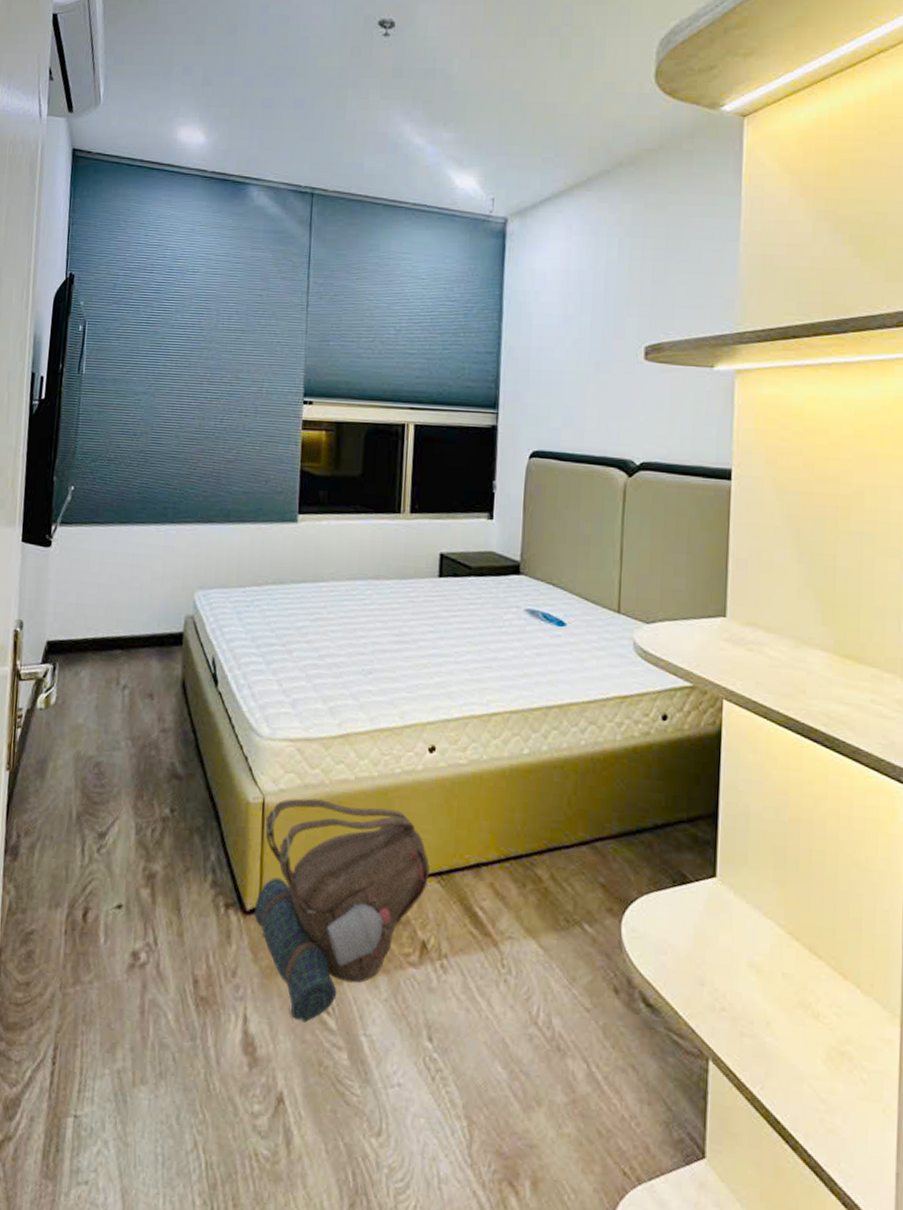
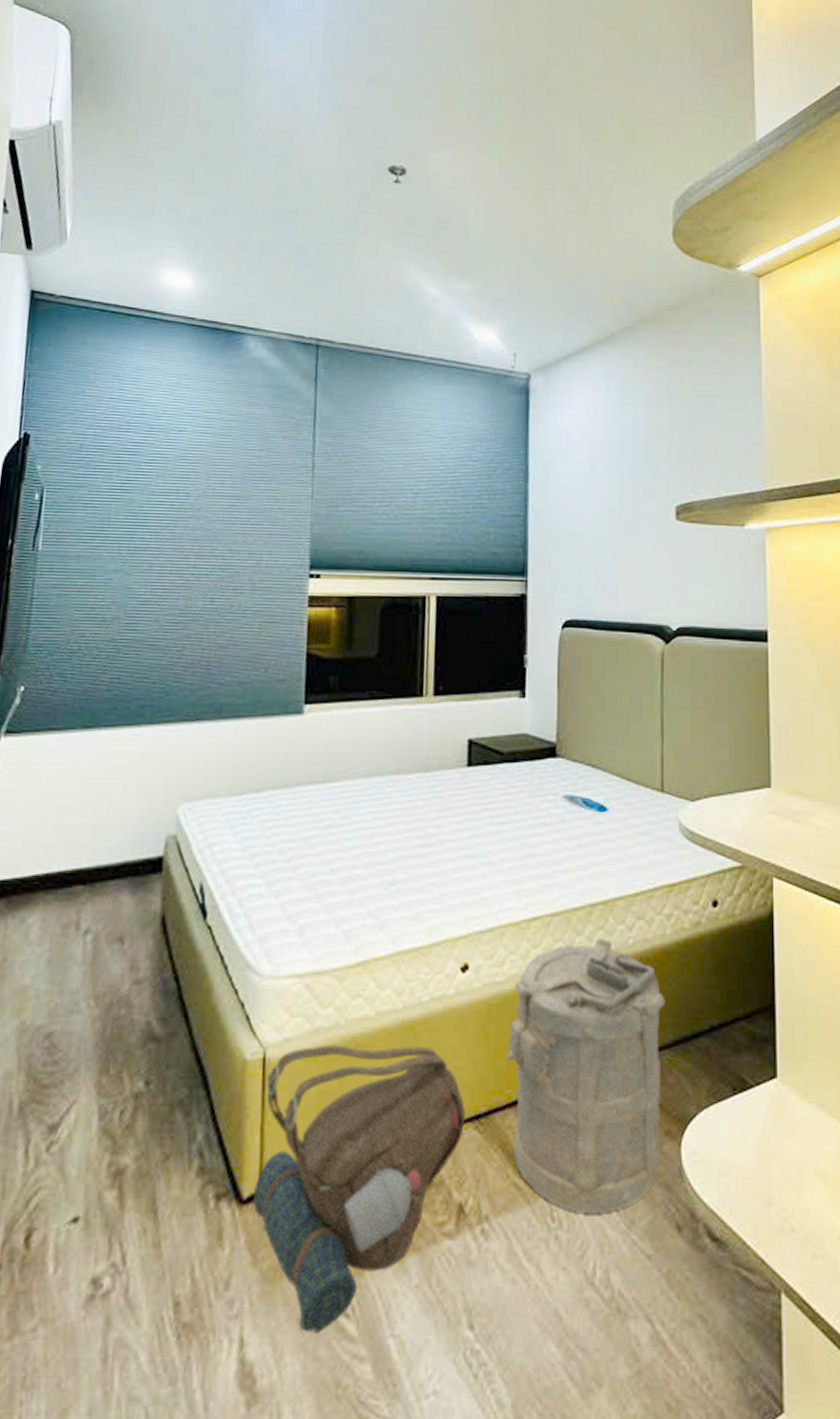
laundry hamper: none [466,736,613,968] -> present [505,937,666,1214]

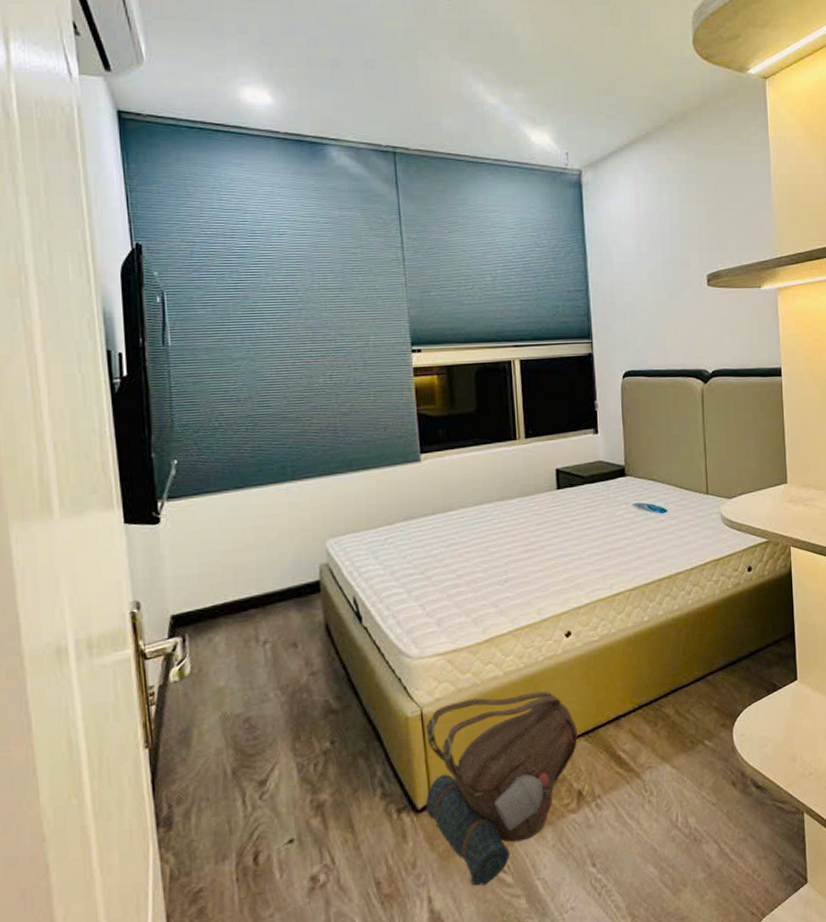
laundry hamper: present [505,937,666,1214] -> none [604,601,719,784]

